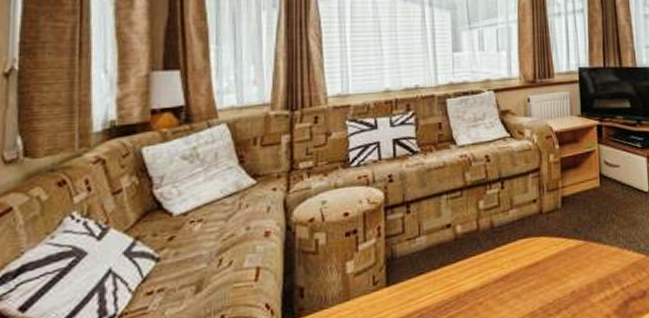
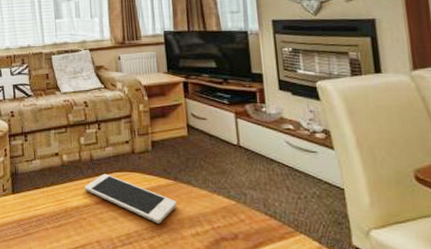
cell phone: none [482,242,586,294] -> present [84,173,177,223]

